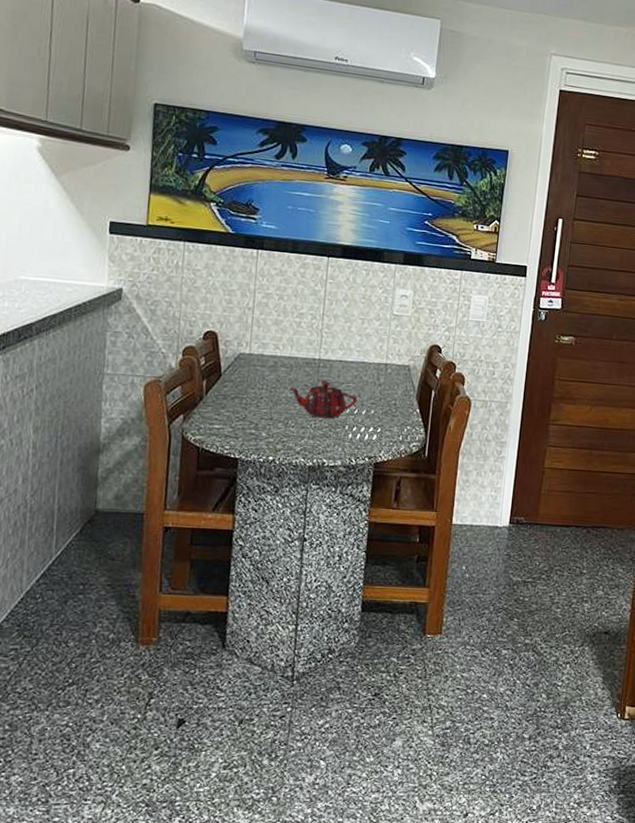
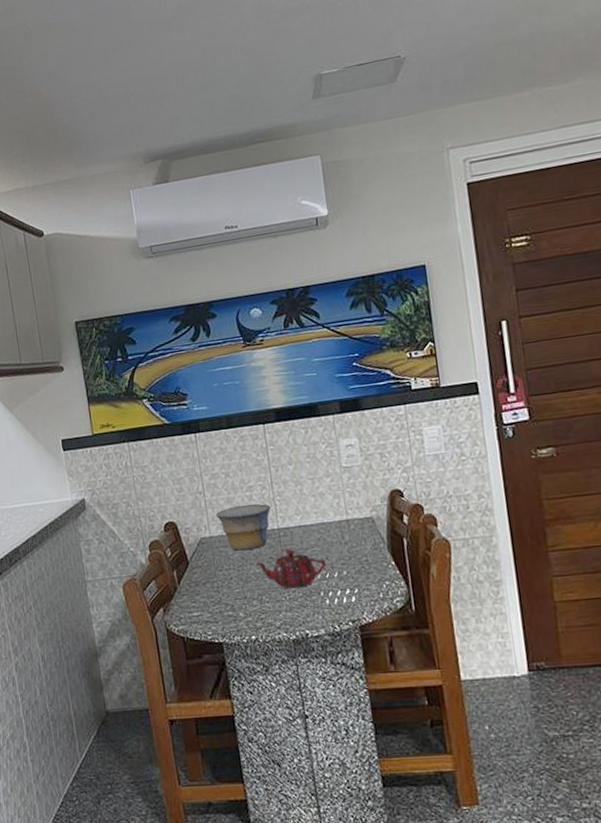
bowl: none [260,329,317,374] -> present [215,504,271,551]

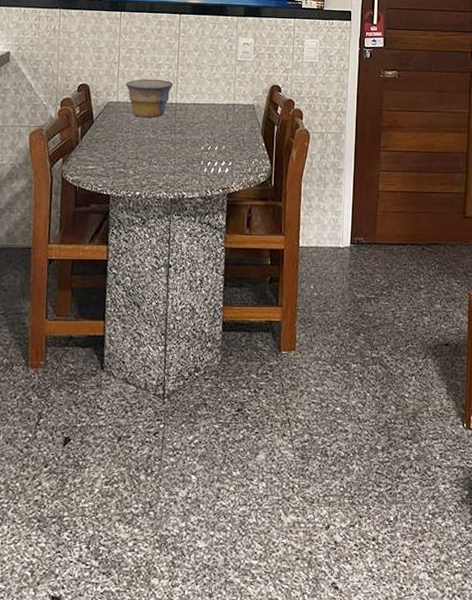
teapot: present [256,548,327,589] -> none [152,121,210,156]

